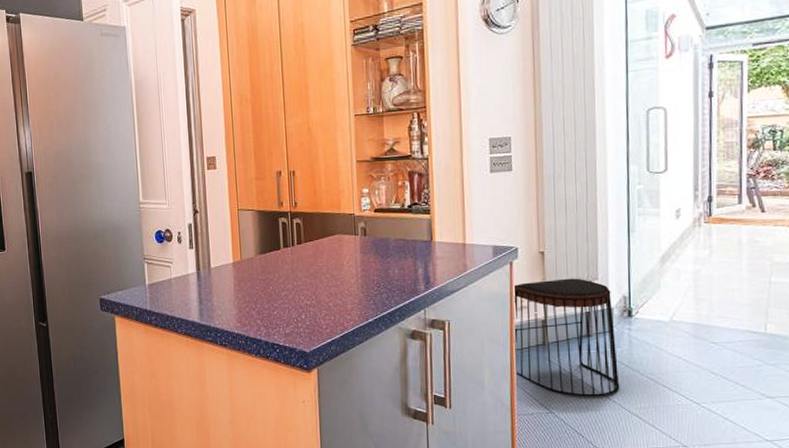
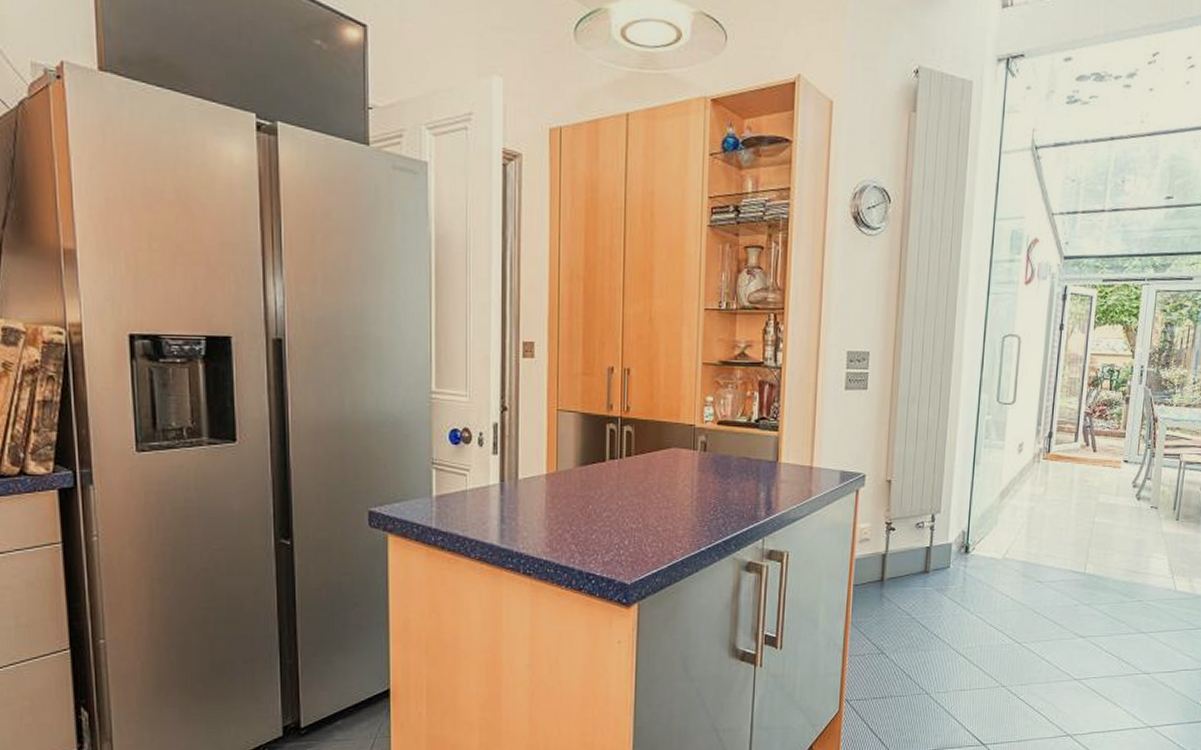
stool: present [513,278,620,397] -> none [850,510,952,637]

